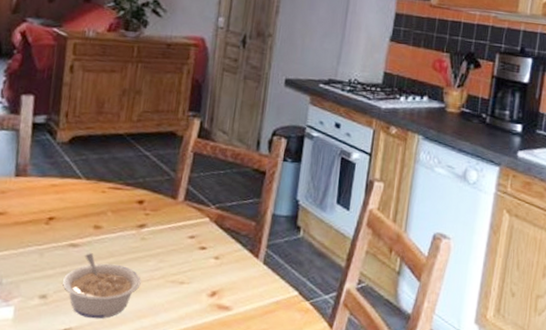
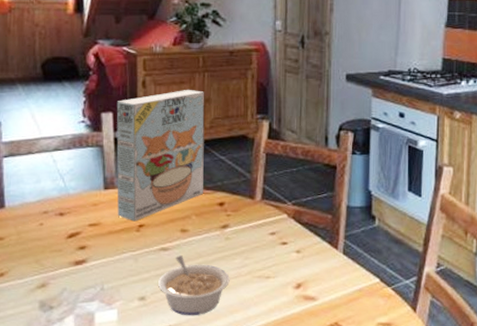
cereal box: none [26,78,136,214] -> present [116,89,205,222]

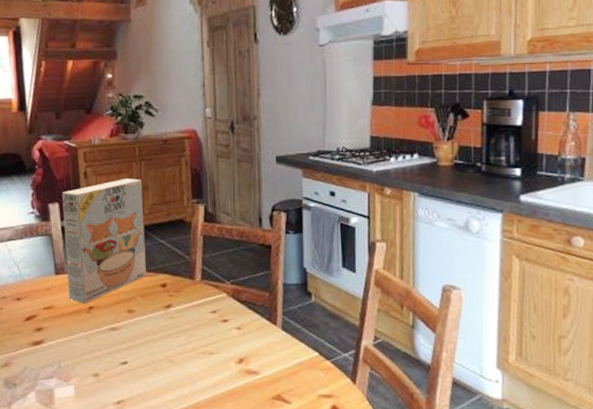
legume: present [158,255,230,316] -> none [110,334,176,391]

